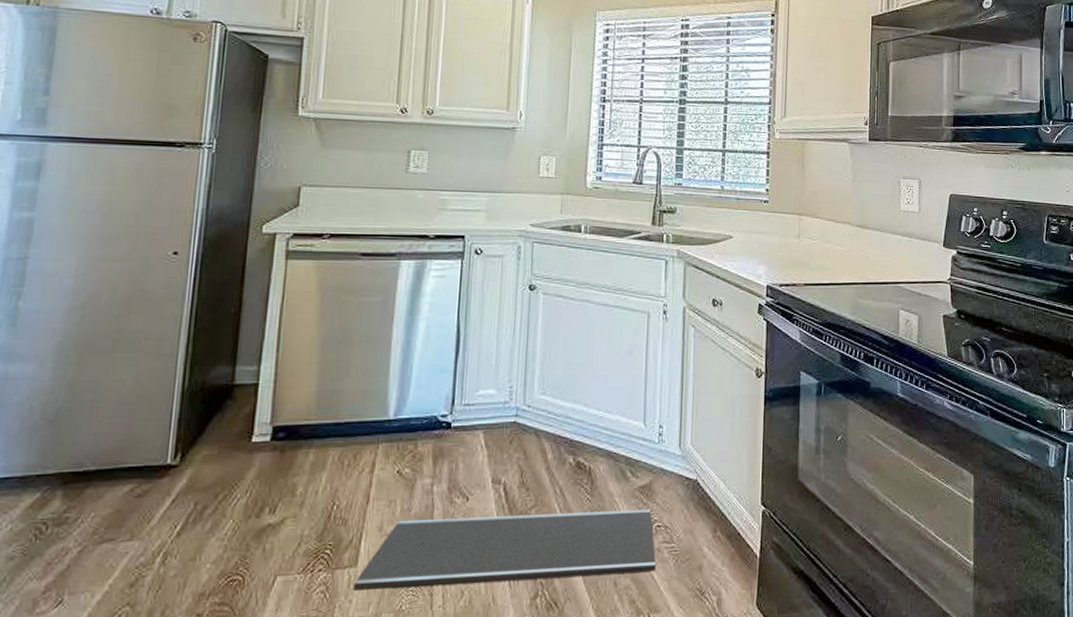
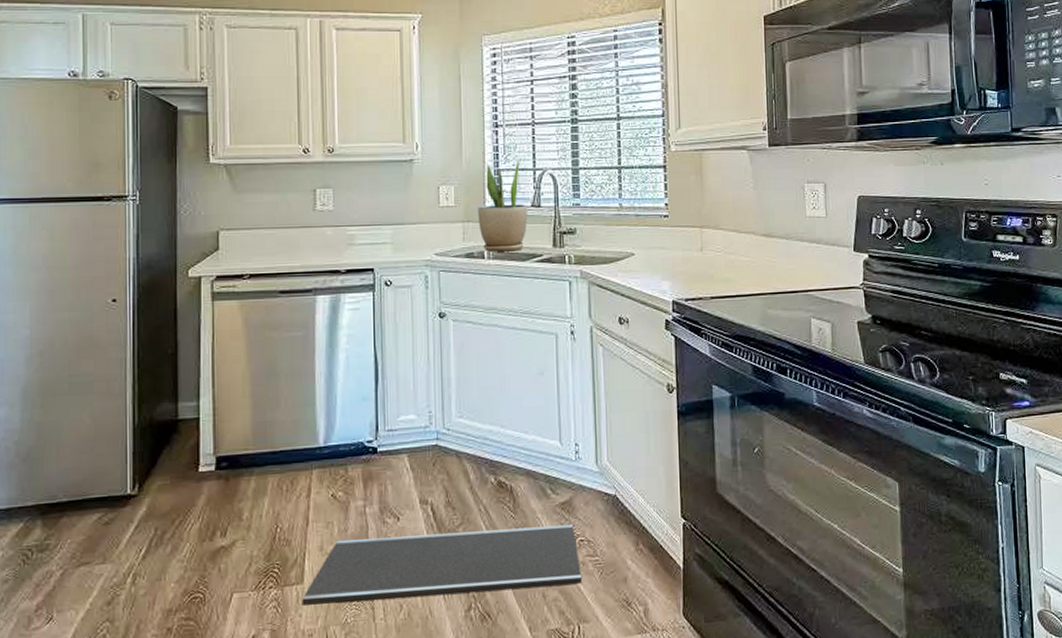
potted plant: none [577,135,629,227] -> present [477,159,527,252]

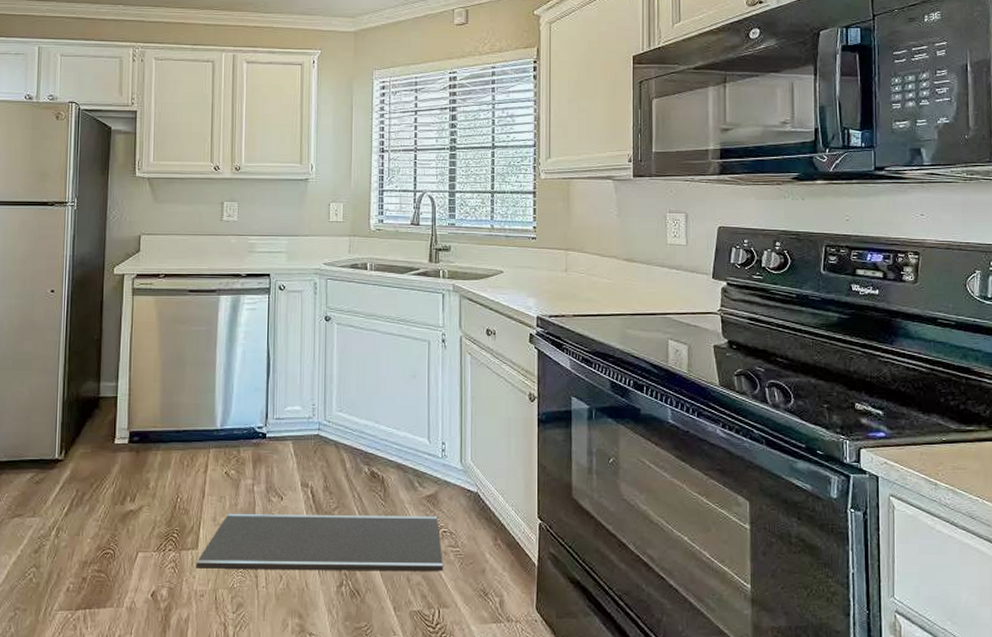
potted plant: present [477,159,527,252] -> none [362,181,407,264]

